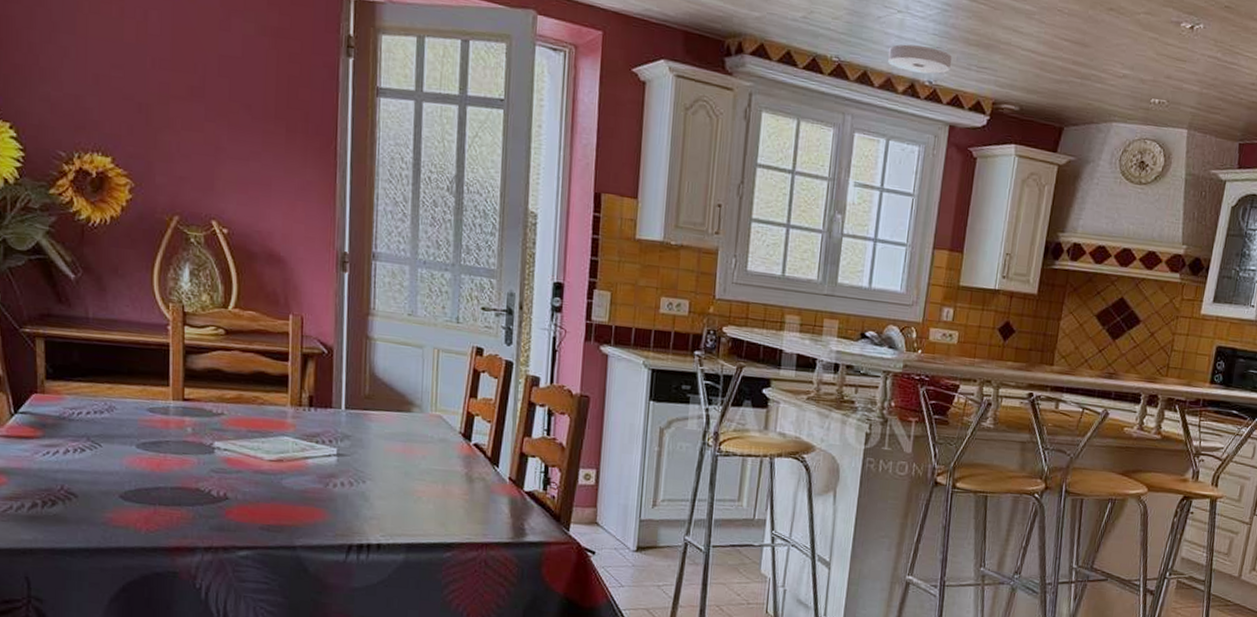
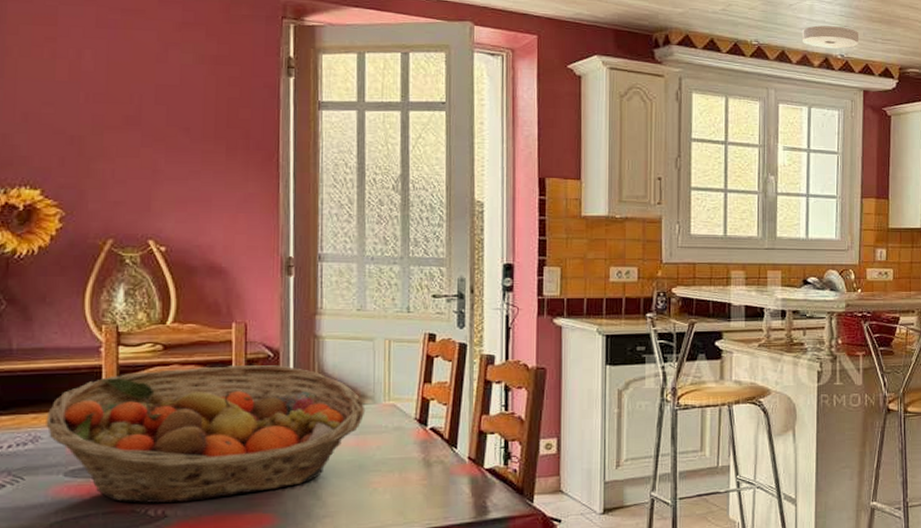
fruit basket: none [120,354,413,487] -> present [46,365,366,503]

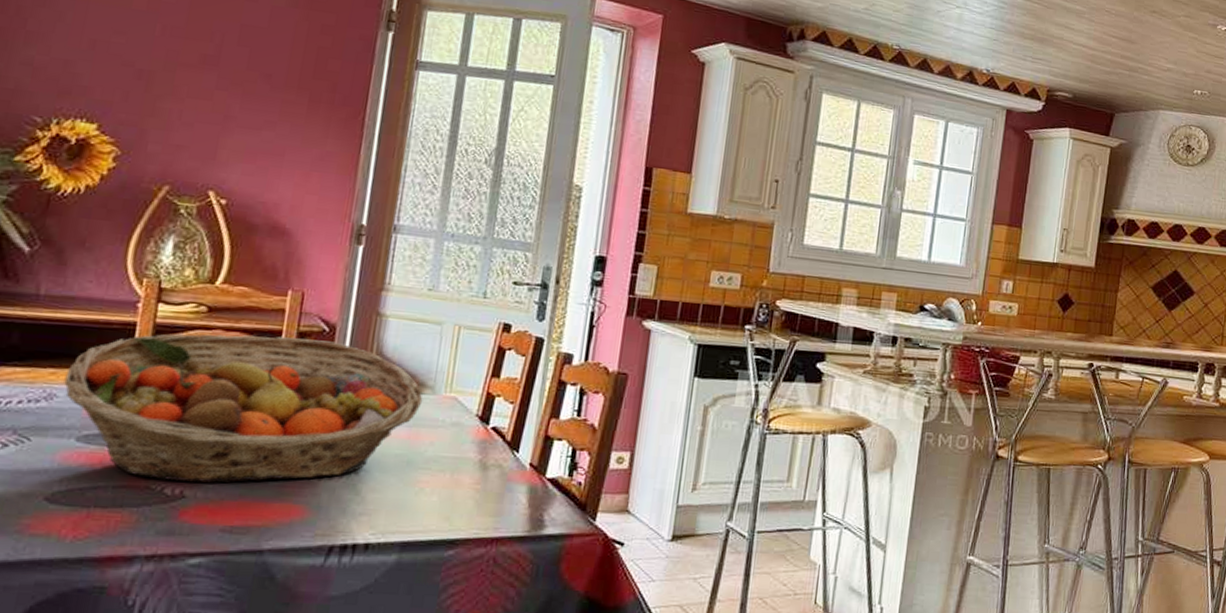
smoke detector: present [803,25,858,49] -> none [947,36,1008,63]

